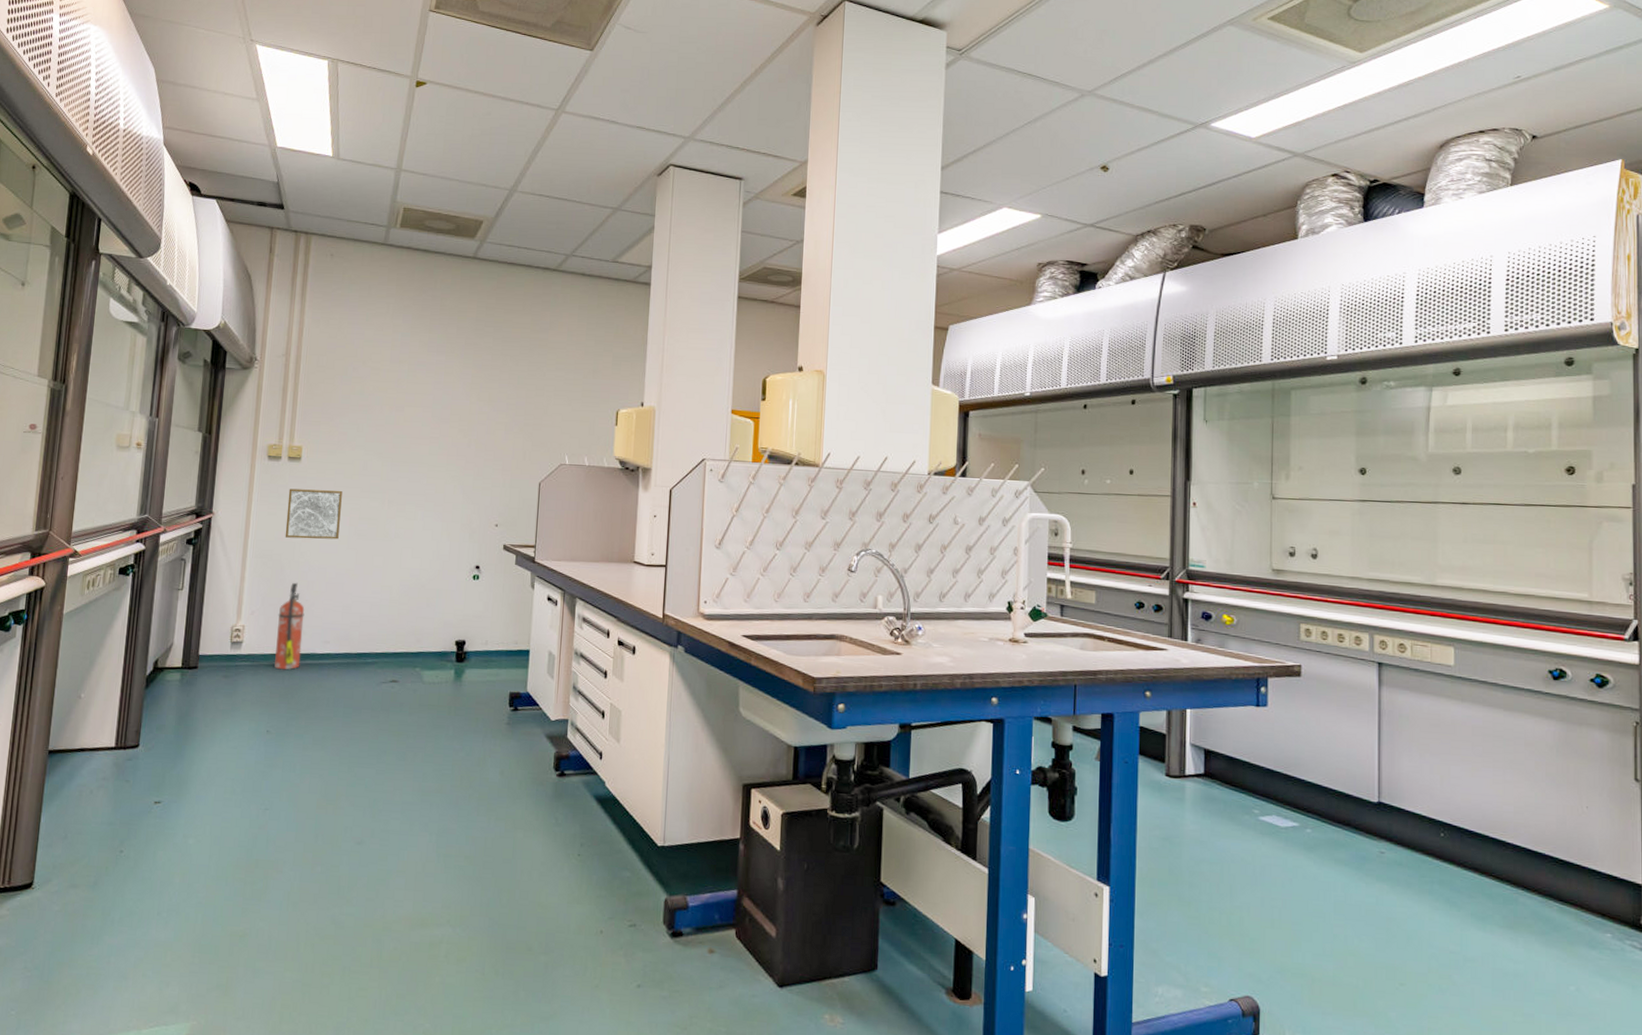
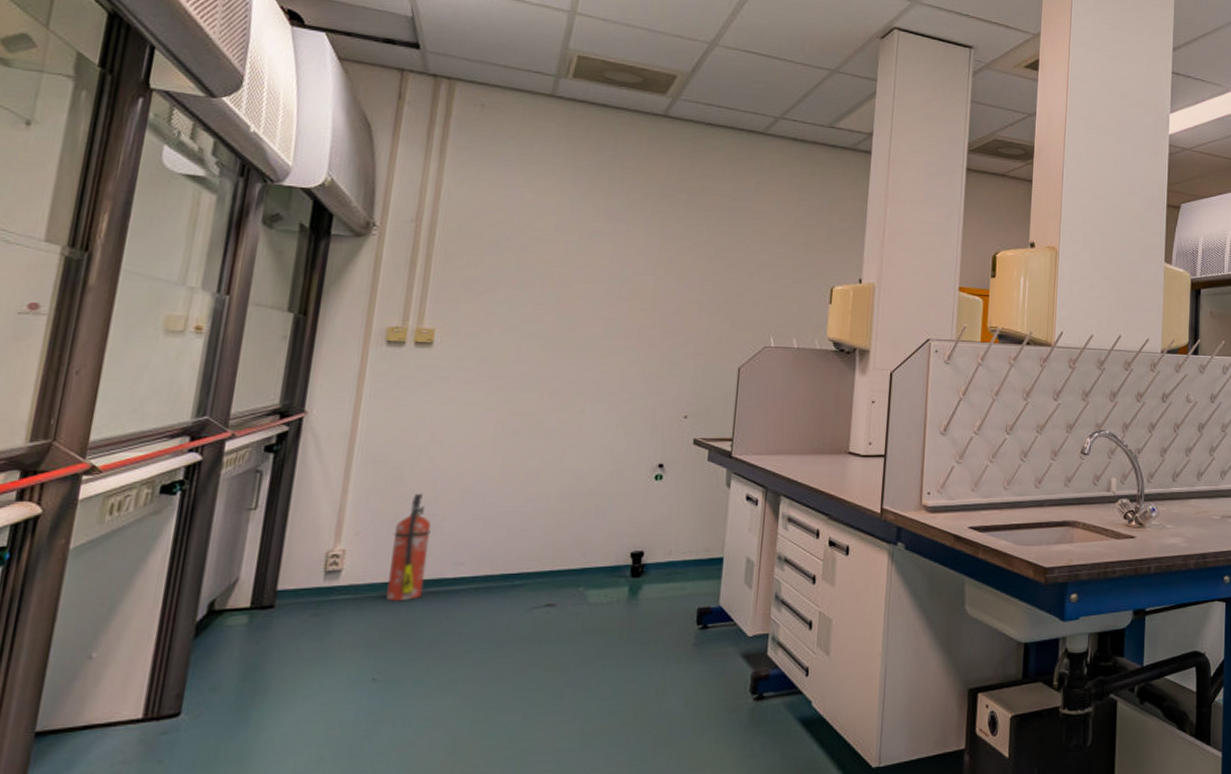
wall art: present [285,488,342,540] -> none [406,380,488,440]

